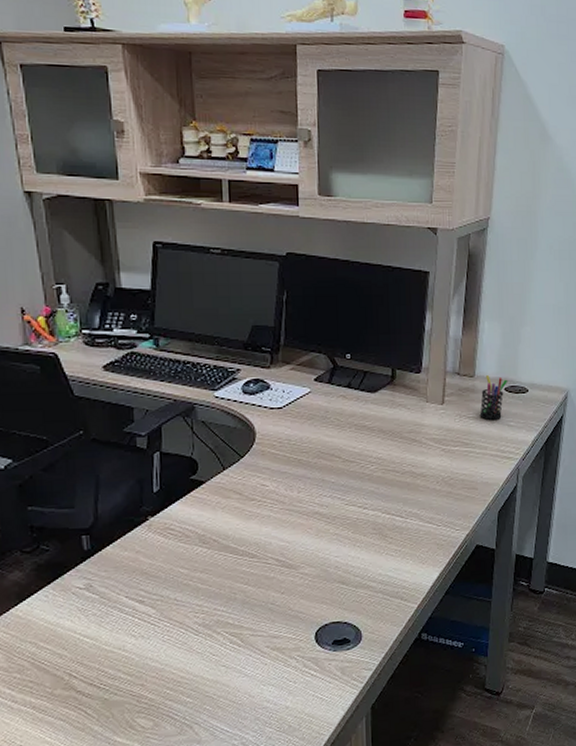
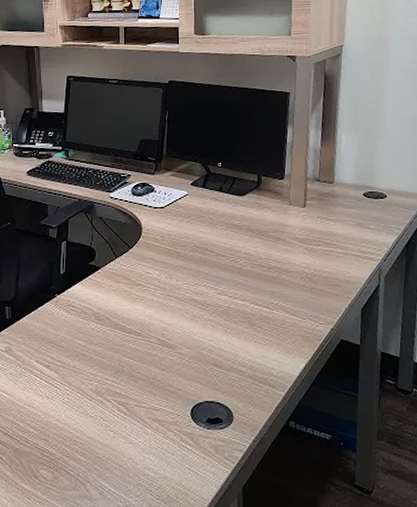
pen holder: present [479,374,507,421] -> none [340,181,366,223]

